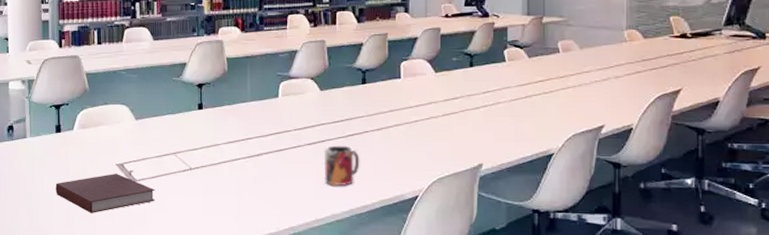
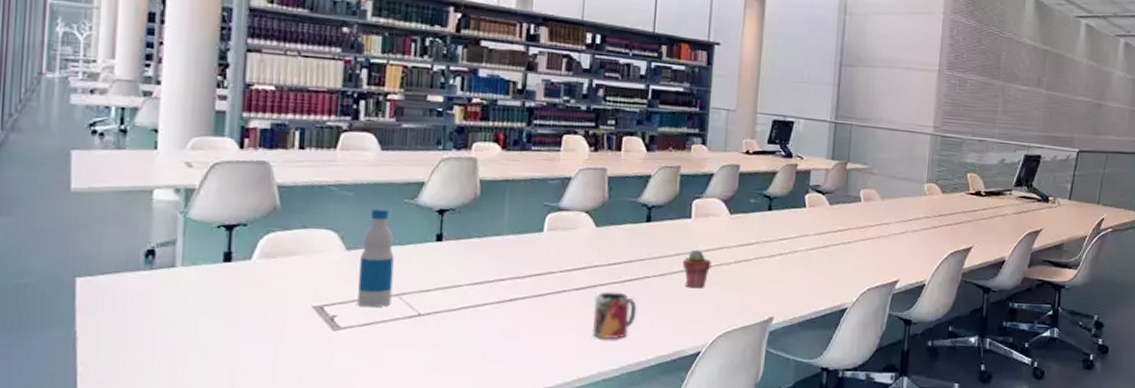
notebook: present [55,173,156,213] -> none [215,317,368,370]
bottle: none [146,86,170,164] -> present [357,208,394,308]
potted succulent: none [395,106,422,140] -> present [682,249,712,289]

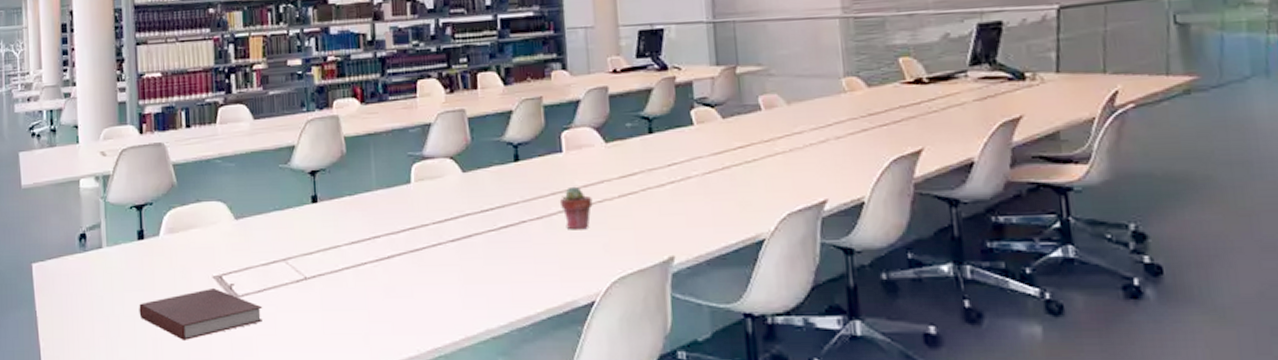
notebook: none [215,317,368,370] -> present [139,287,264,340]
bottle: present [357,208,394,308] -> none [248,176,279,274]
mug: present [592,291,637,340] -> none [471,240,518,294]

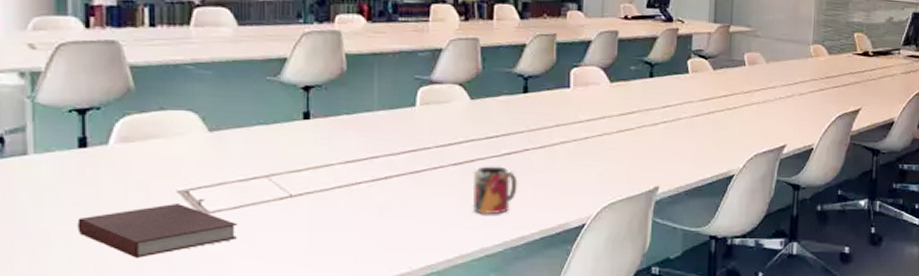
mug: none [471,240,518,294] -> present [472,166,518,215]
potted succulent: present [559,186,593,230] -> none [562,120,593,160]

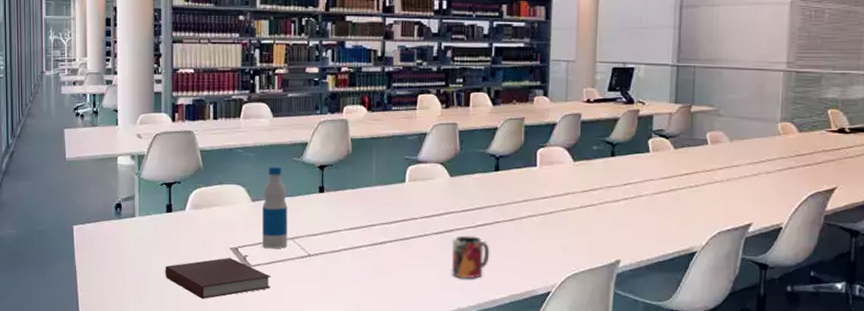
bottle: none [224,87,260,190] -> present [262,166,288,249]

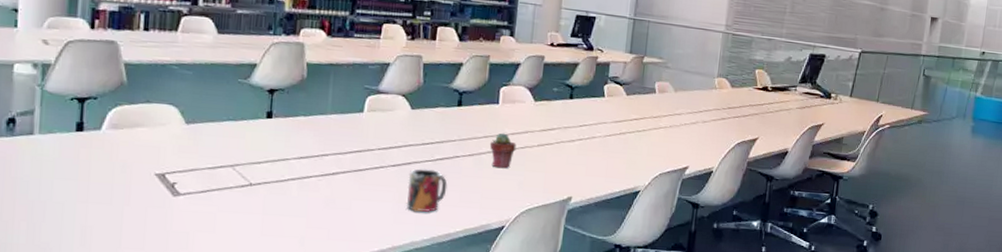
notebook: present [165,257,272,299] -> none [69,184,204,230]
bottle: present [262,166,288,249] -> none [195,86,229,177]
potted succulent: none [529,196,558,233] -> present [489,133,517,169]

